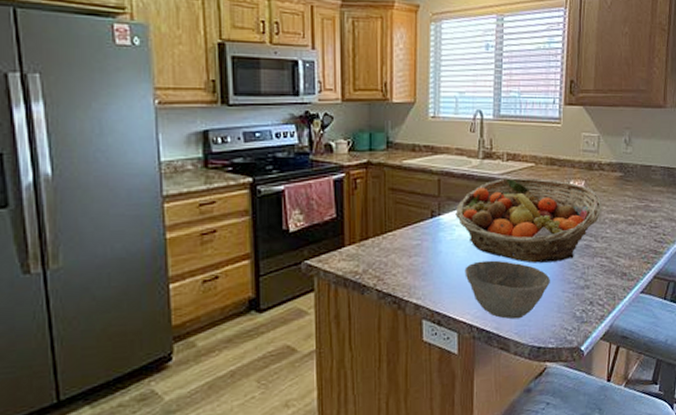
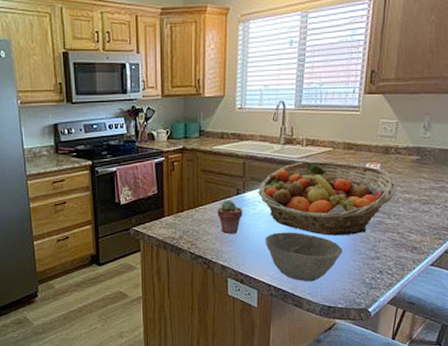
potted succulent: none [409,224,438,266] -> present [217,200,243,235]

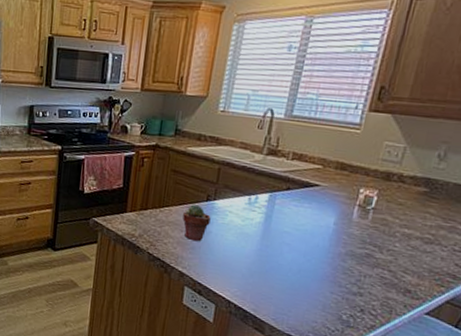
fruit basket: present [258,161,397,236] -> none [230,175,395,264]
bowl: present [265,232,342,282] -> none [231,247,319,307]

